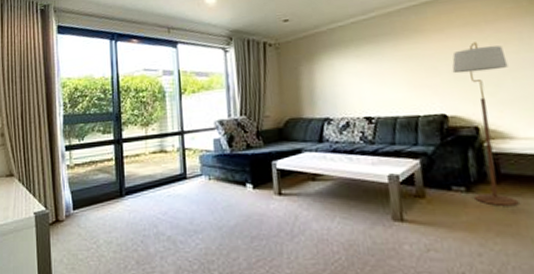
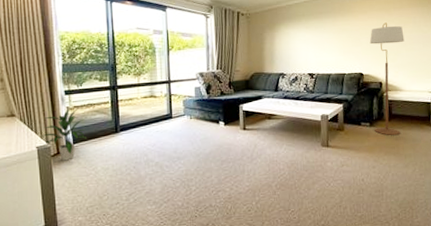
indoor plant: none [38,166,88,231] -> present [39,108,86,161]

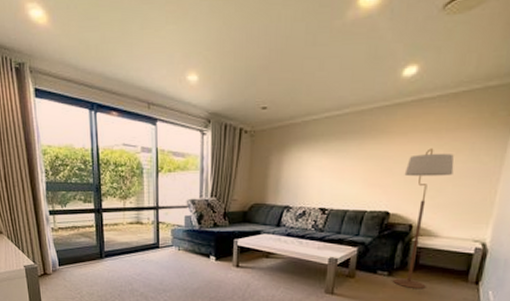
indoor plant: present [39,108,86,161] -> none [26,230,71,282]

